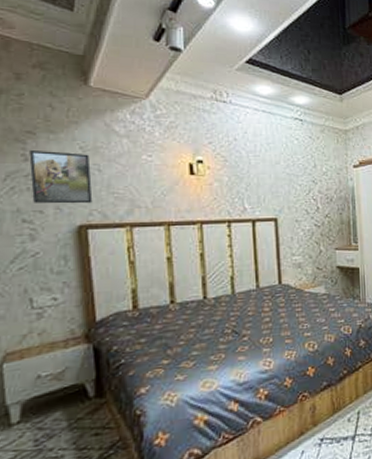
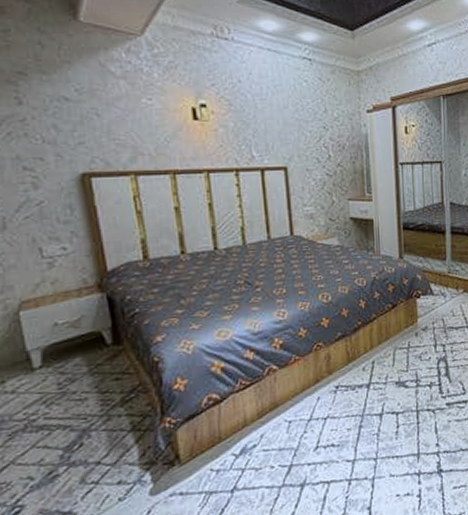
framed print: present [29,151,93,204] -> none [23,93,94,151]

